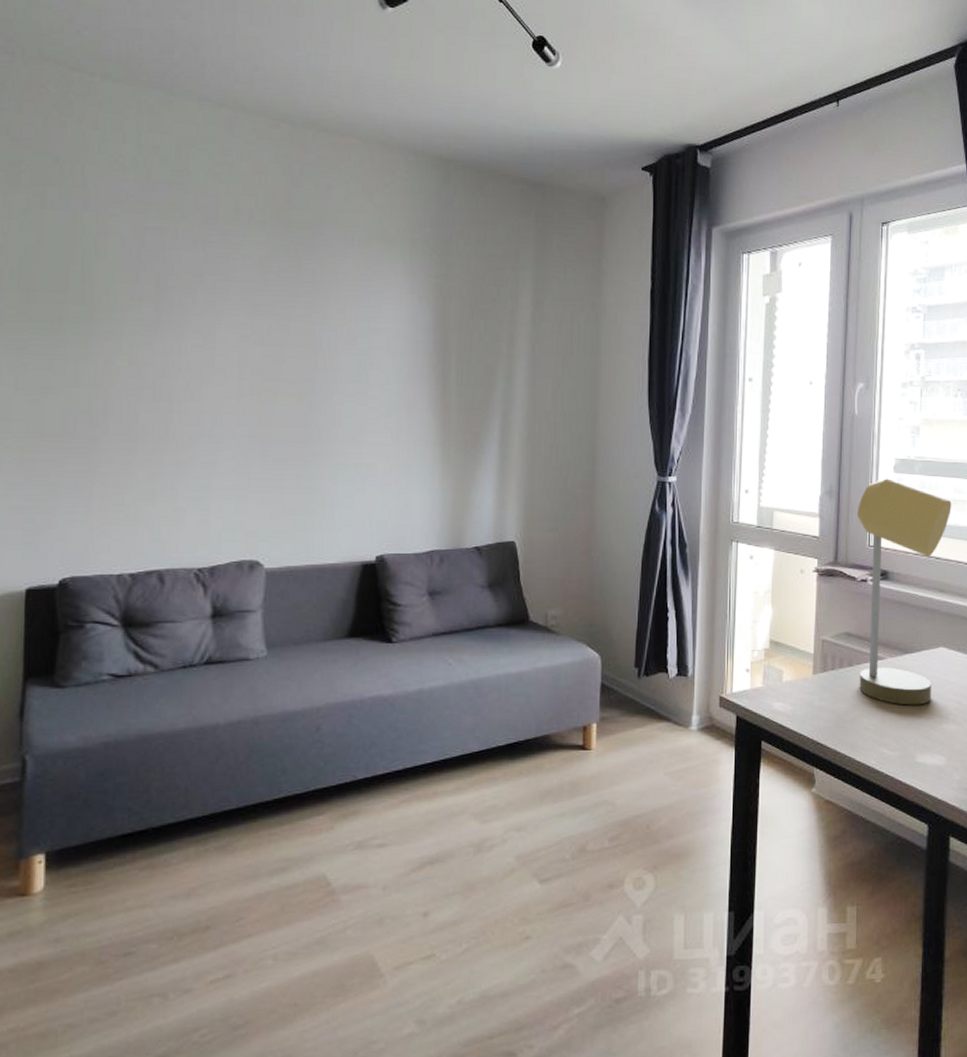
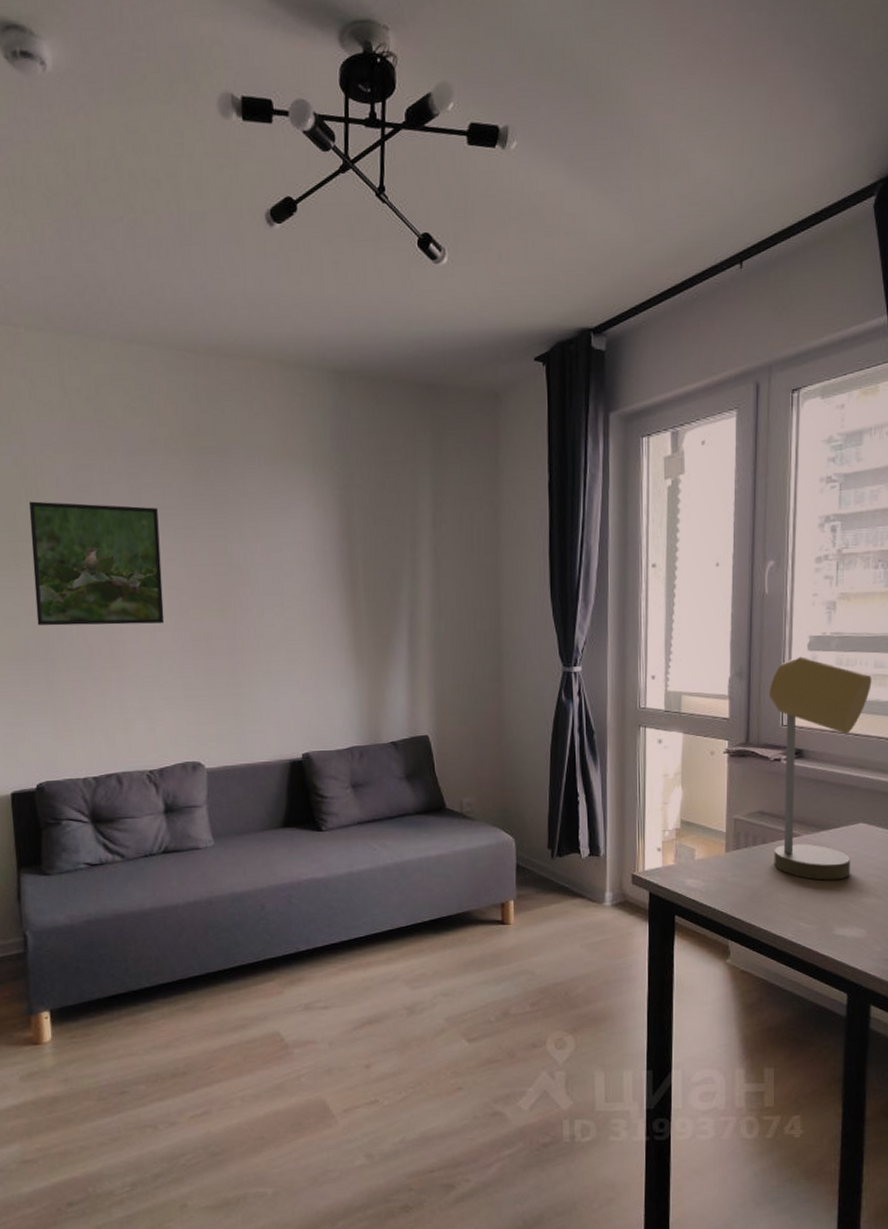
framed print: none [80,261,235,406] -> present [28,501,165,626]

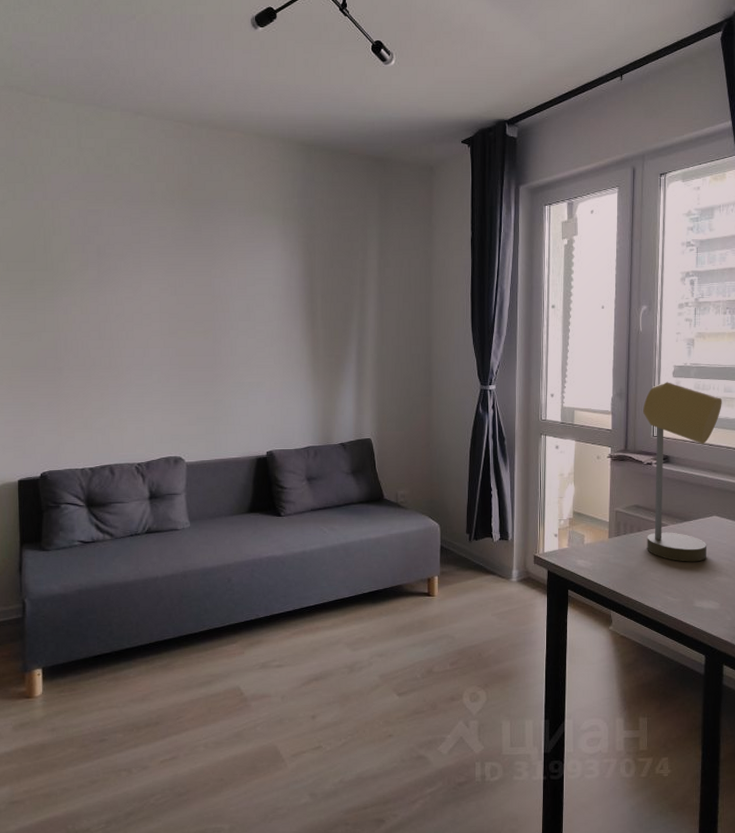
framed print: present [28,501,165,626] -> none [46,238,156,342]

